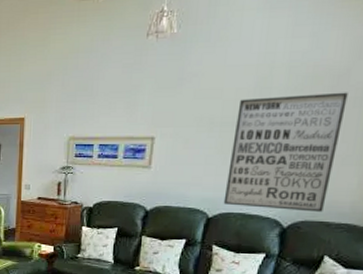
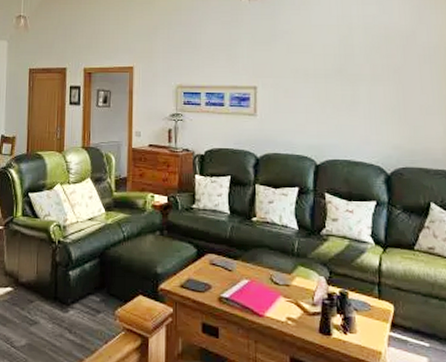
wall art: present [223,92,348,212] -> none [327,50,420,159]

